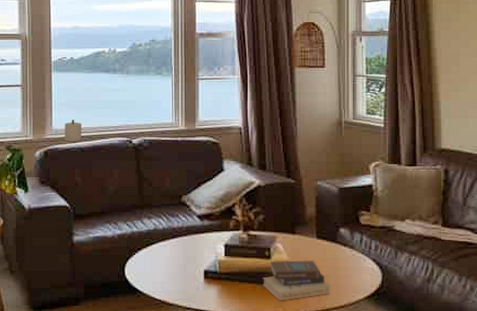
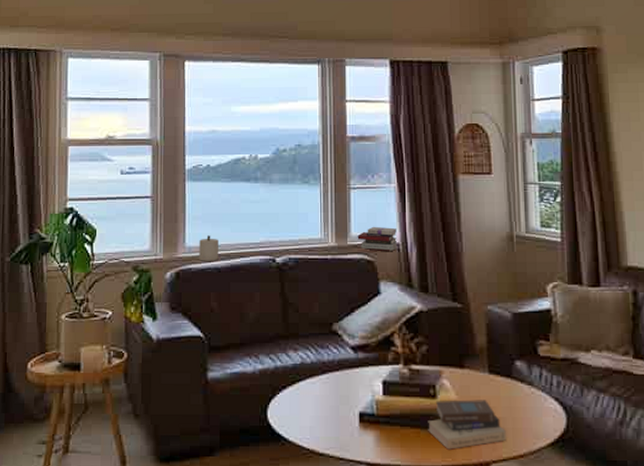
books: none [204,112,240,135] -> present [357,226,398,252]

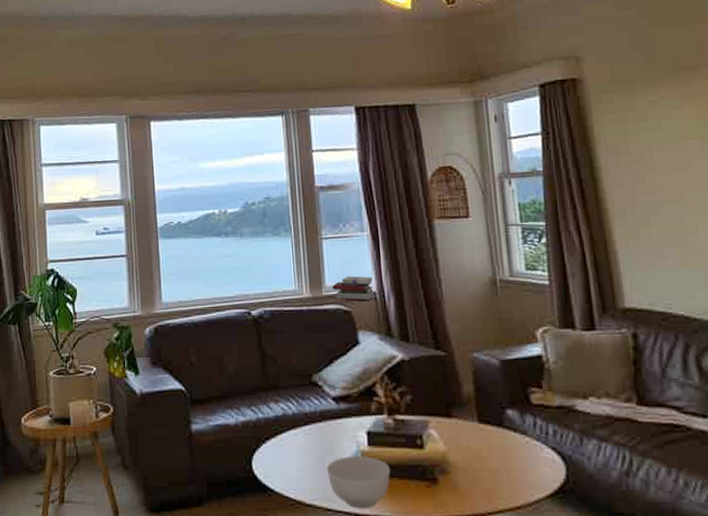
candle: present [199,235,218,261] -> none [175,291,195,316]
bowl: none [341,405,404,457] -> present [326,456,391,508]
books: present [428,400,507,450] -> none [416,450,502,501]

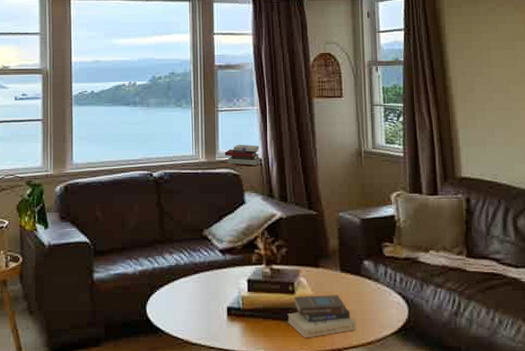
bowl: present [326,456,391,508] -> none [211,301,266,346]
books: none [416,450,502,501] -> present [287,295,357,338]

